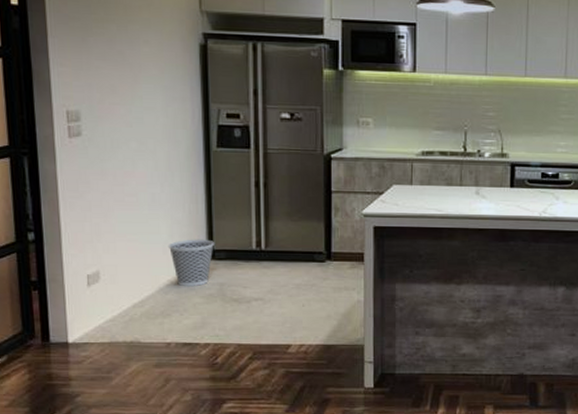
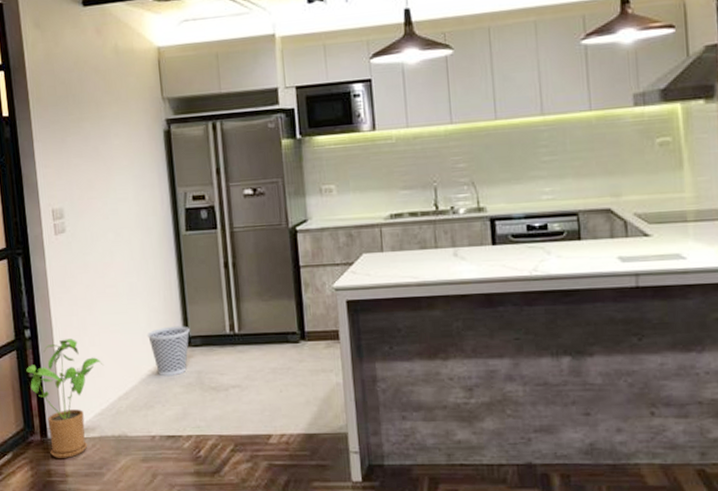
house plant: none [28,244,118,362] -> present [26,339,103,458]

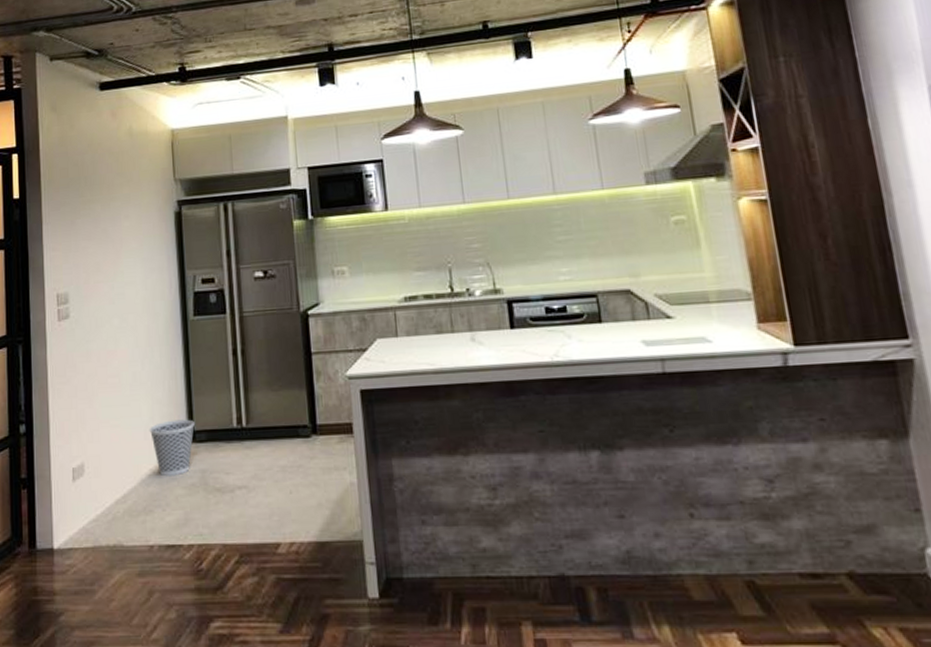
house plant: present [26,339,103,458] -> none [18,434,101,573]

